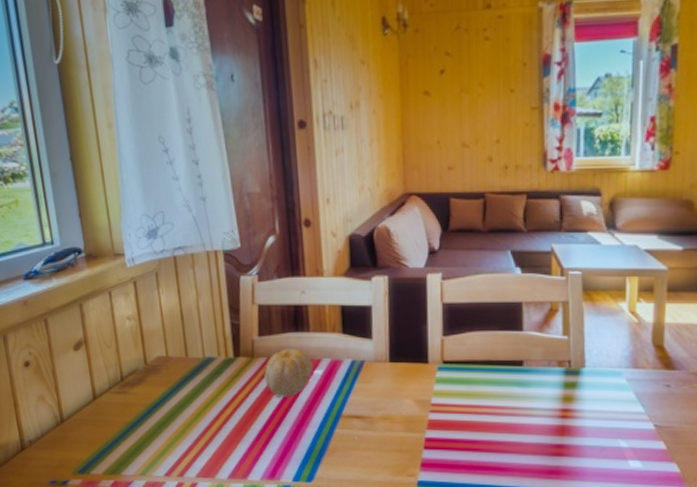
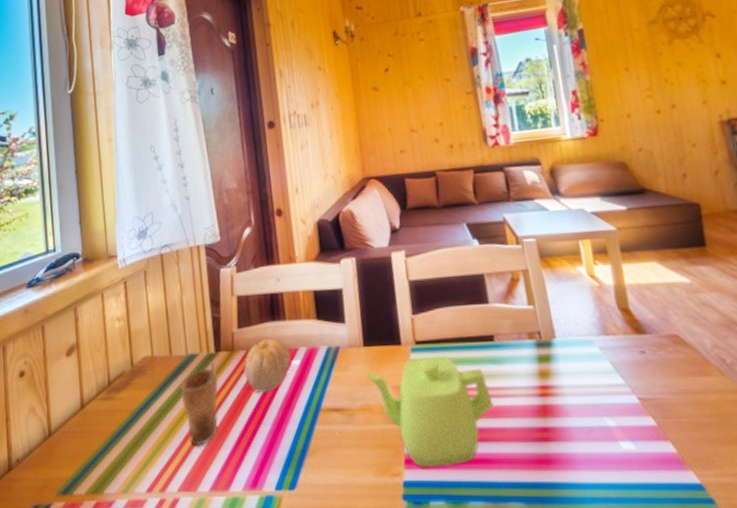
cup: none [197,366,237,439] -> present [180,362,218,445]
teapot: none [388,375,514,472] -> present [365,355,494,468]

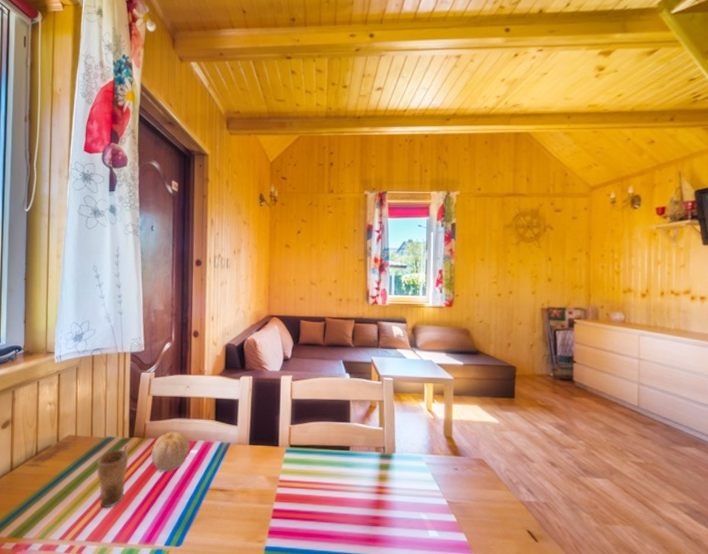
teapot: present [365,355,494,468] -> none [247,457,342,539]

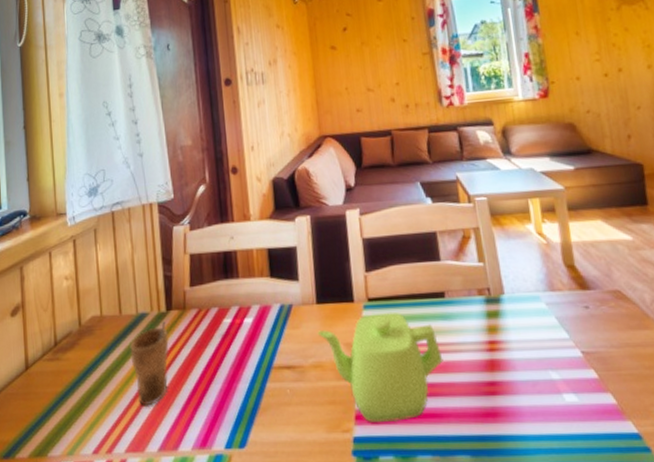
fruit: present [151,431,190,473] -> none [195,295,243,352]
teapot: none [247,457,342,539] -> present [317,312,443,423]

